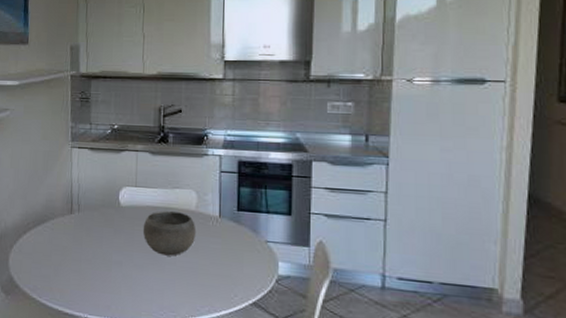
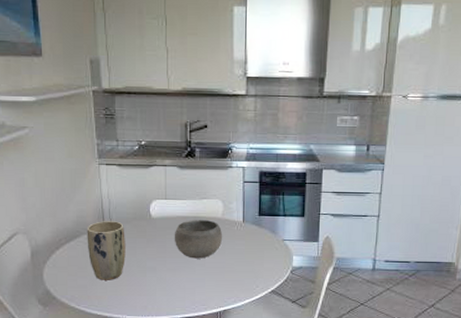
plant pot: none [54,206,93,272] -> present [87,221,126,280]

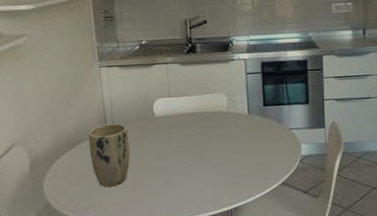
bowl: present [174,220,223,259] -> none [179,115,229,156]

